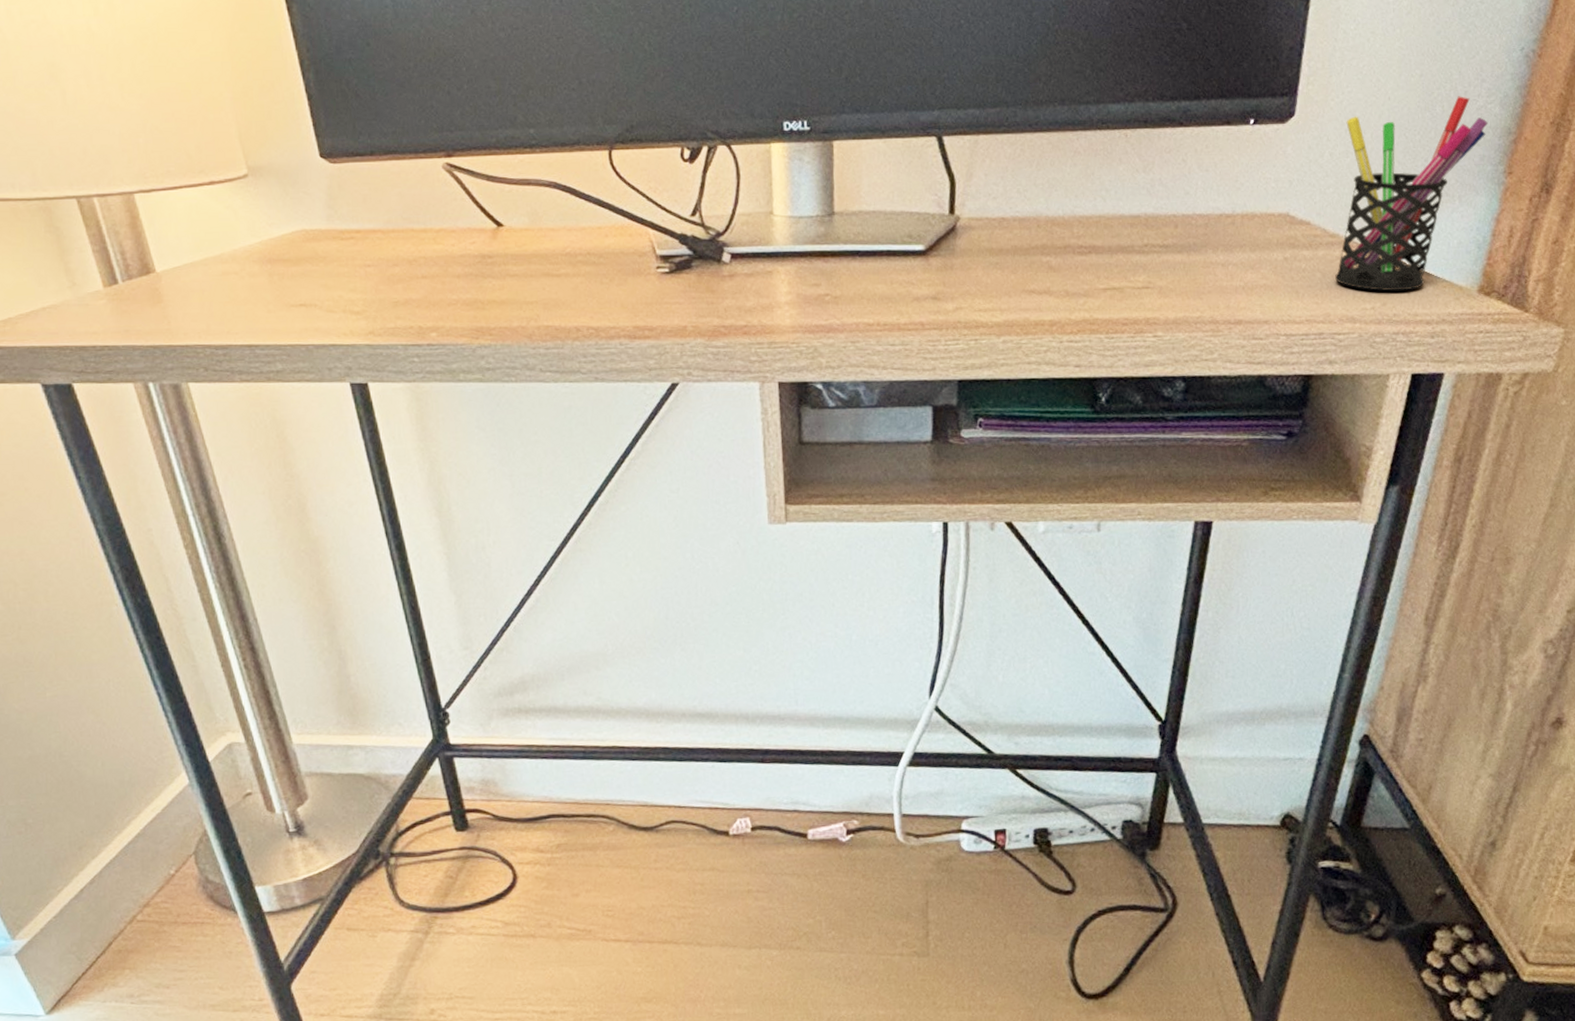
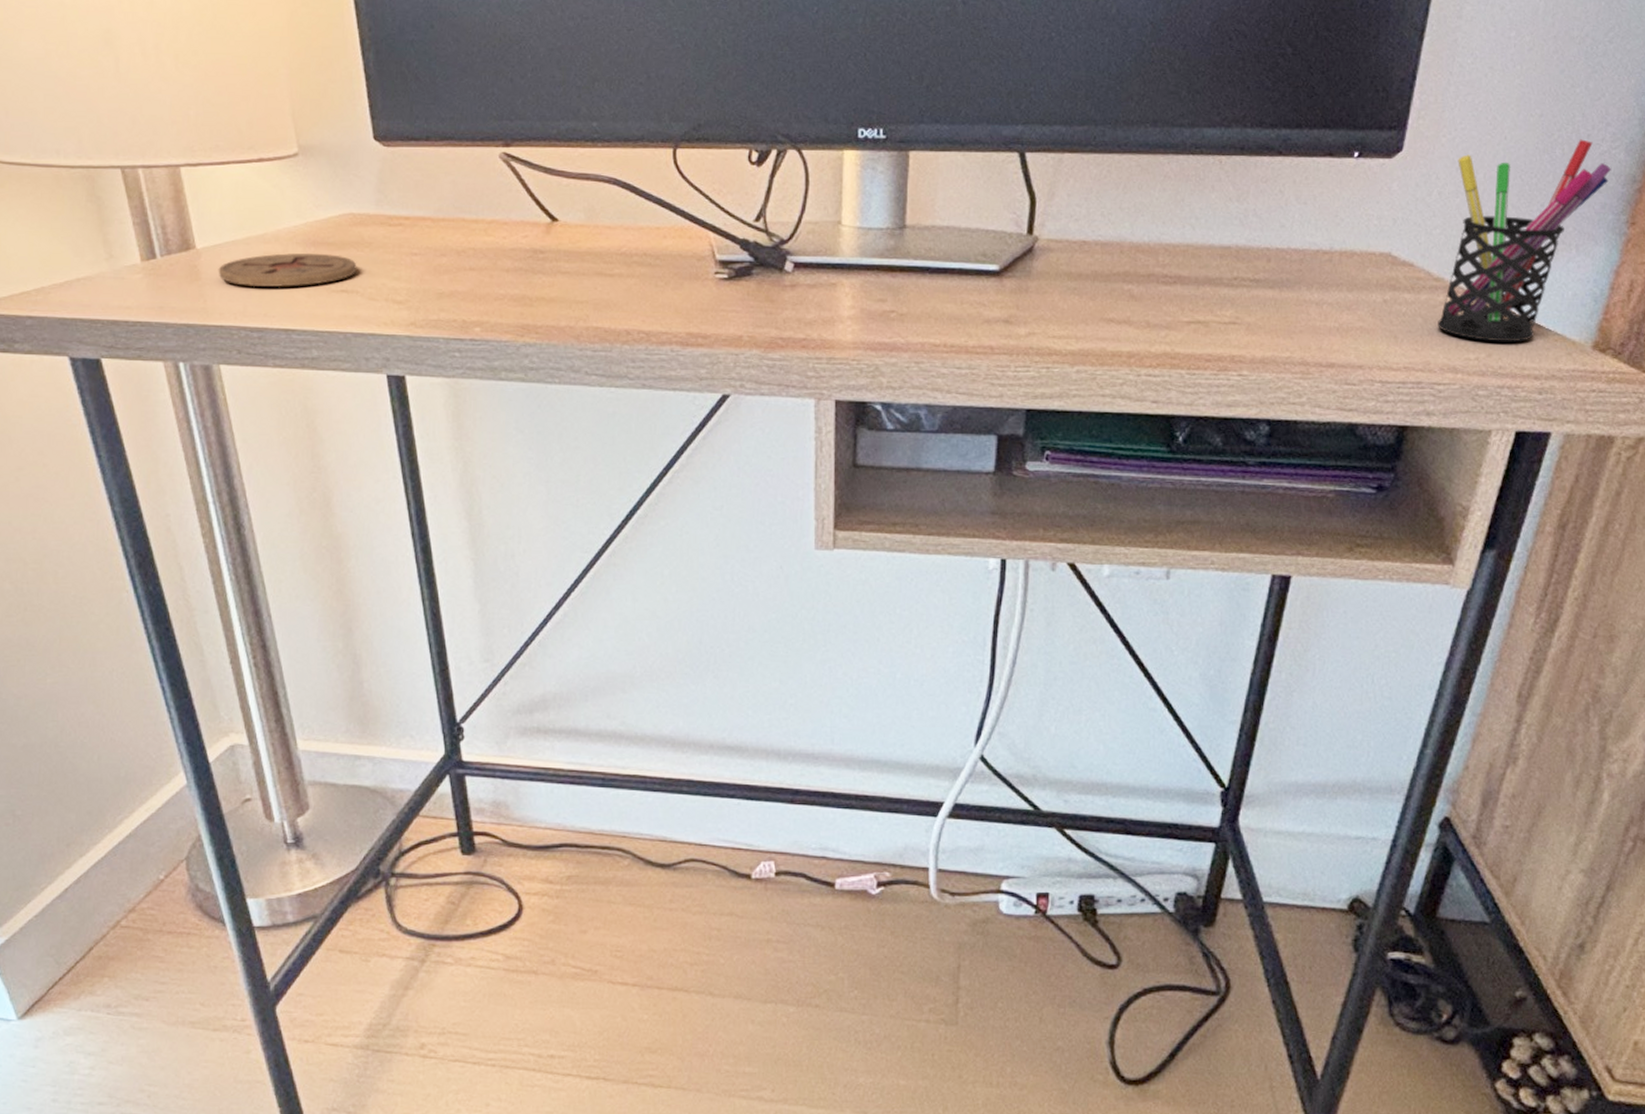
coaster: none [179,270,314,307] -> present [218,253,357,288]

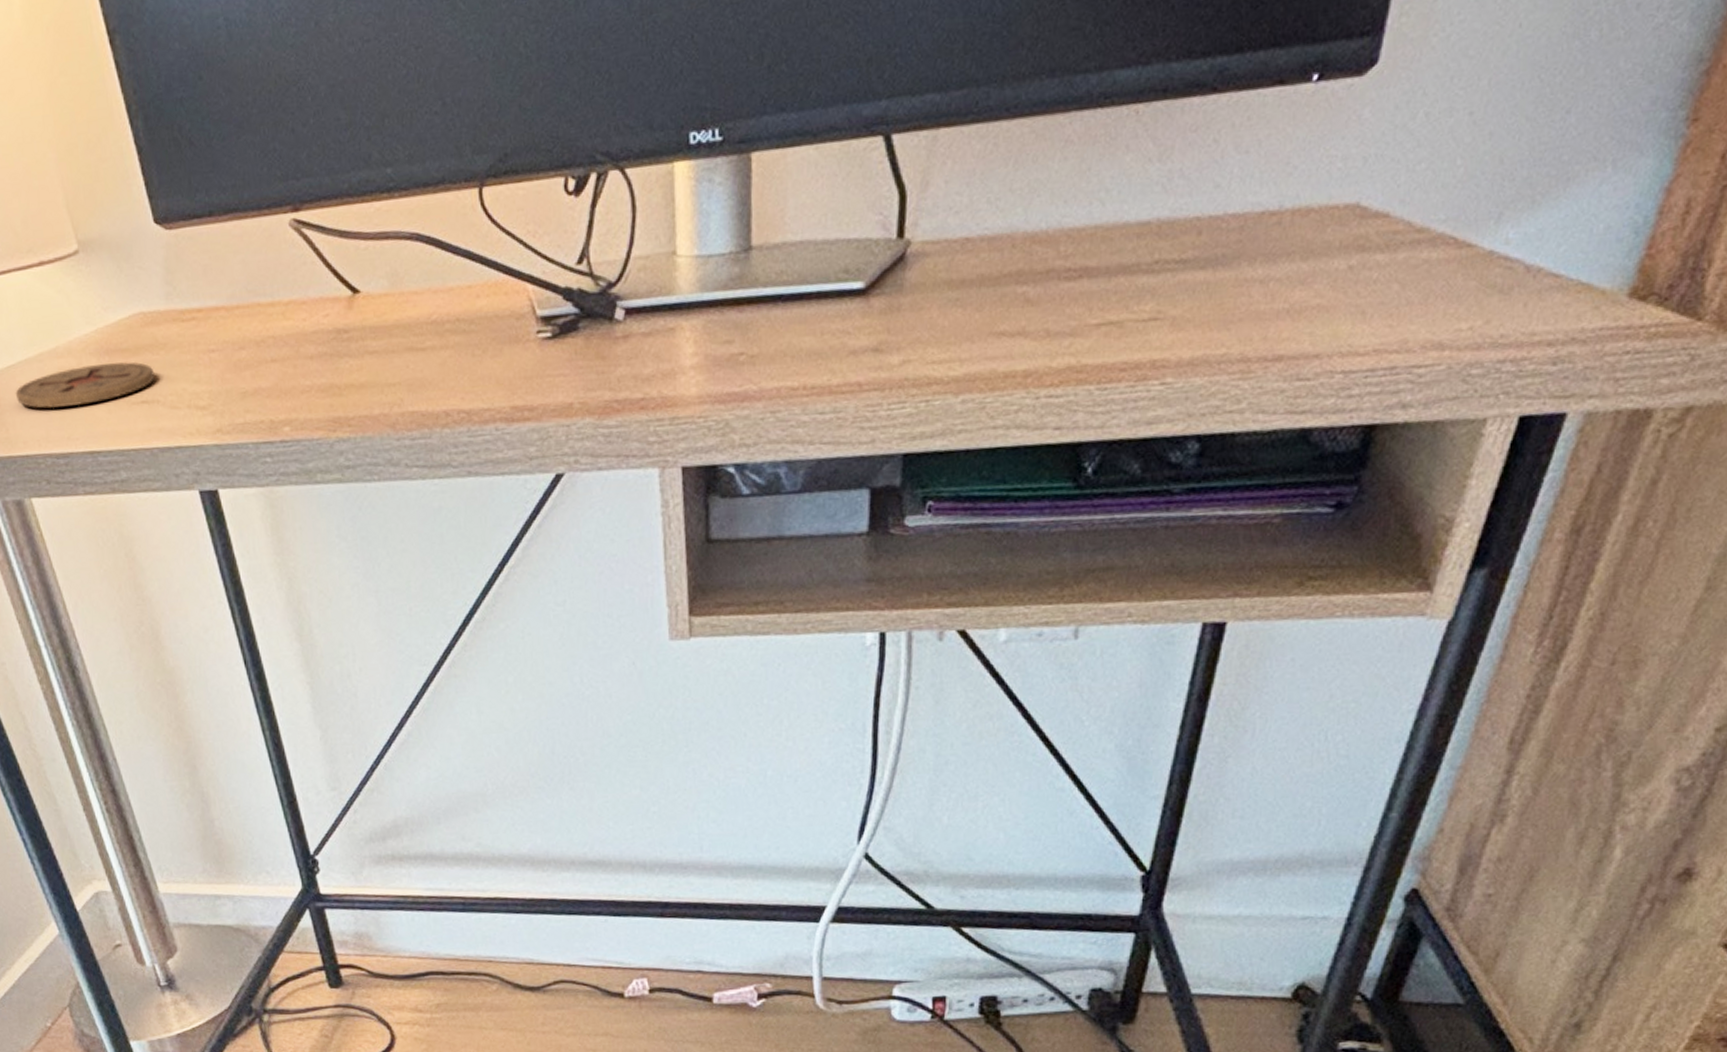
pen holder: present [1438,139,1611,343] -> none [1419,11,1668,304]

